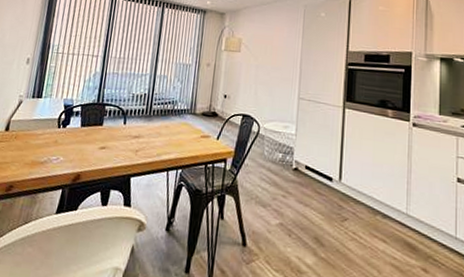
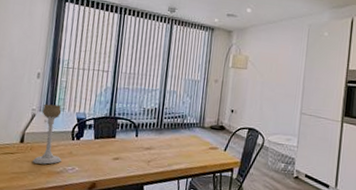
candle holder: none [16,90,49,154] -> present [32,104,62,165]

